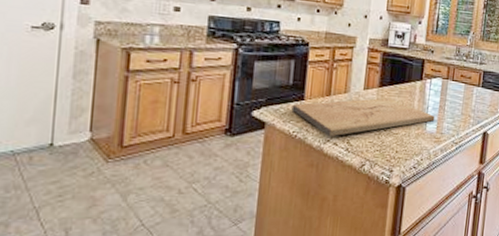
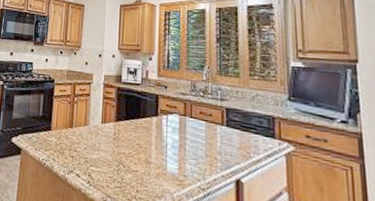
cutting board: present [291,97,435,137] -> none [41,132,176,168]

